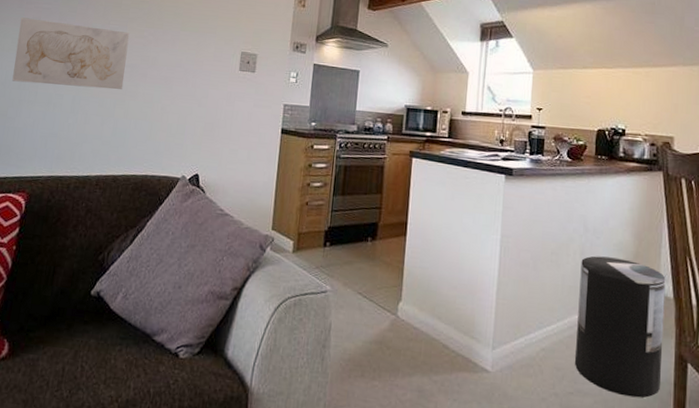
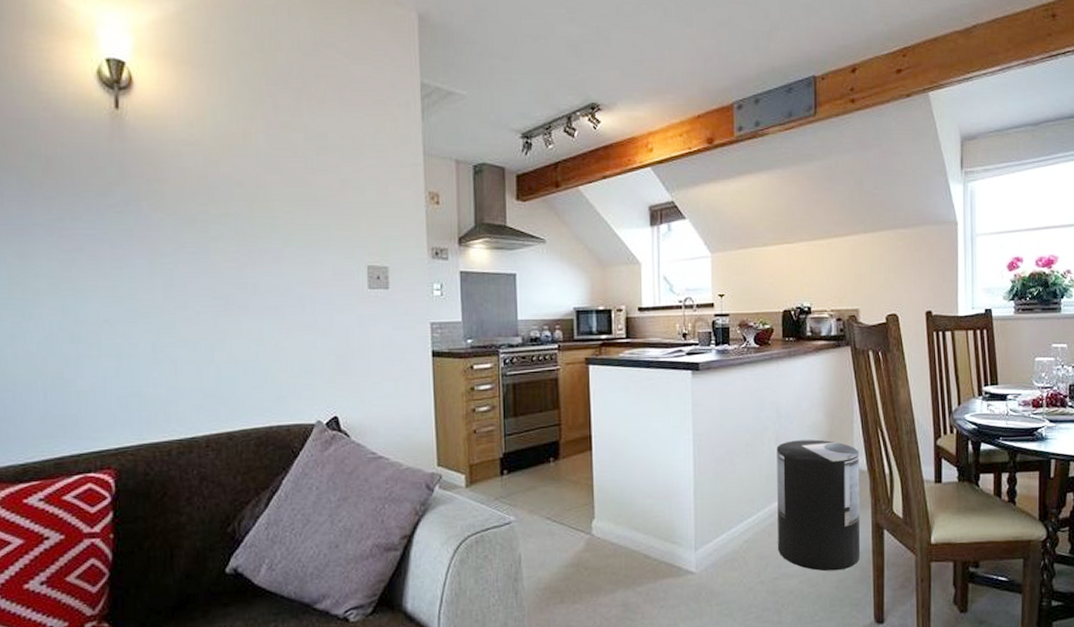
wall art: present [12,17,130,90] -> none [53,249,219,334]

